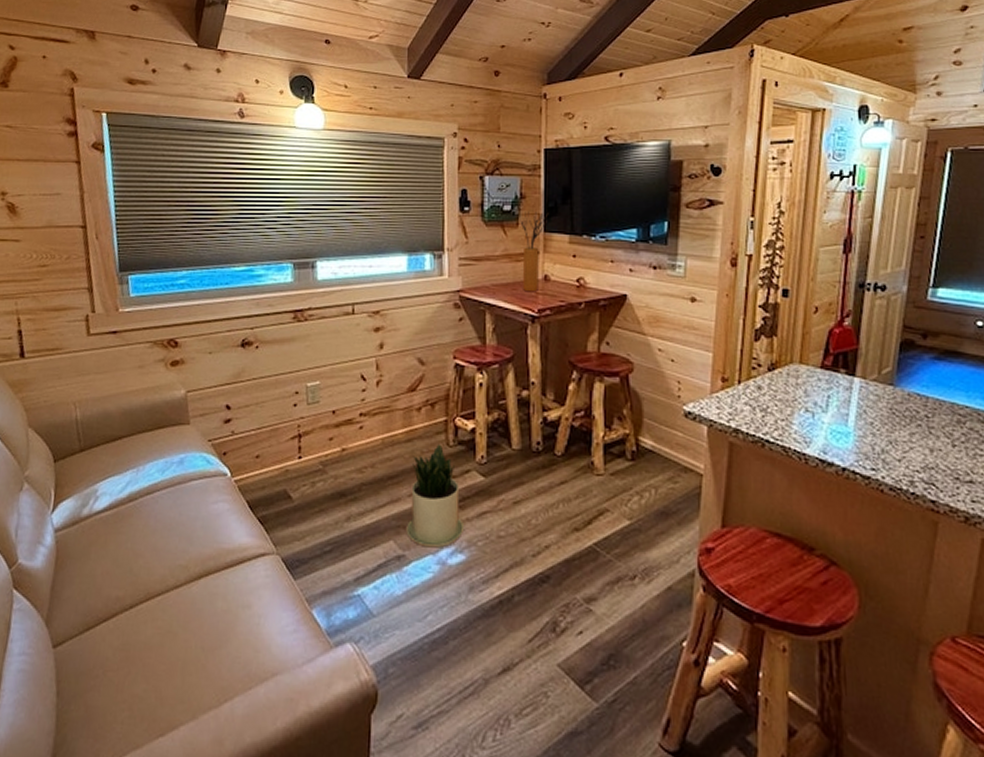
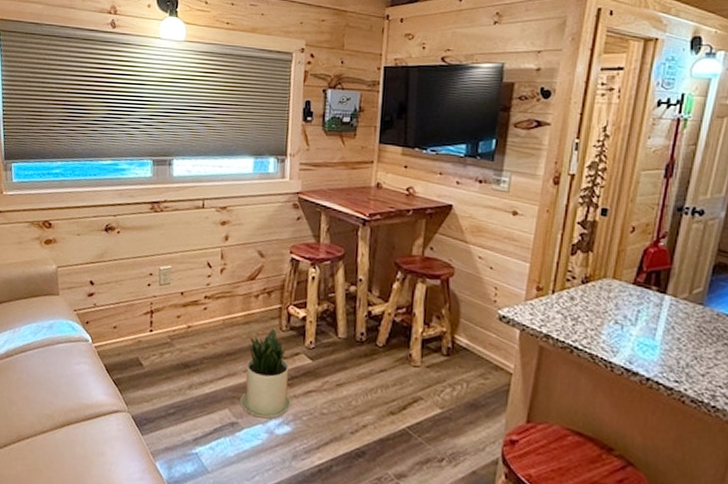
vase: present [520,212,549,292] -> none [357,124,385,198]

